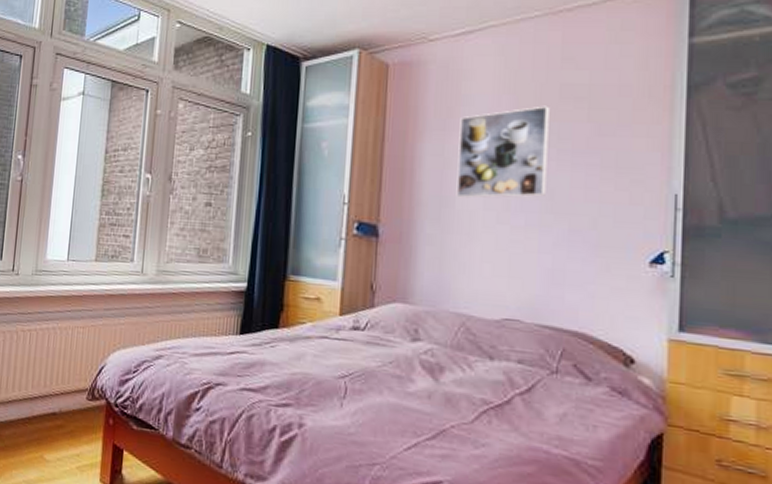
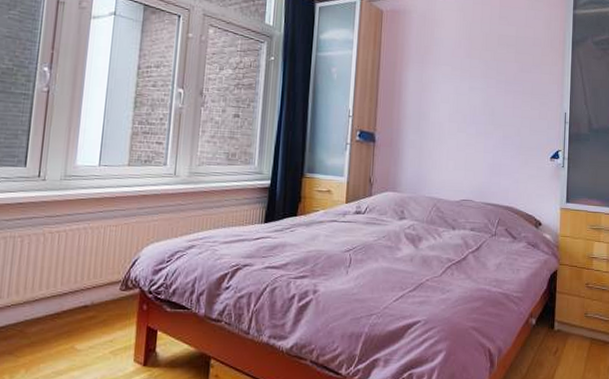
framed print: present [456,105,550,198] -> none [430,49,492,114]

